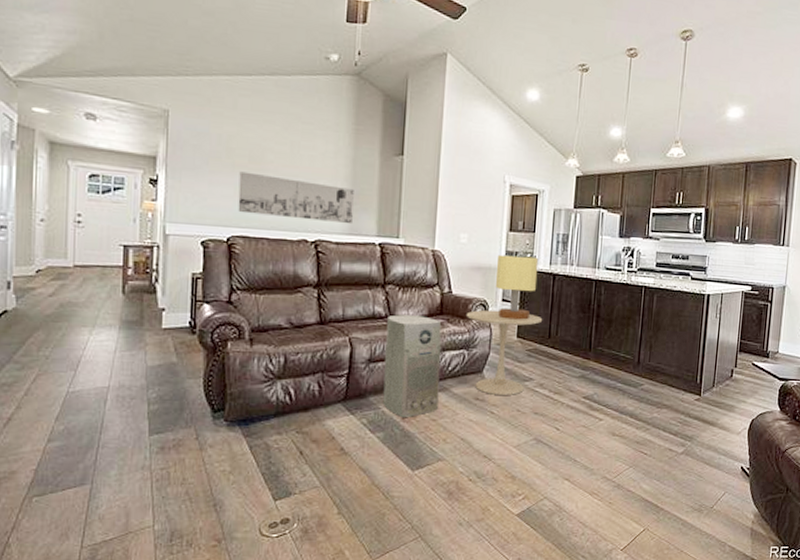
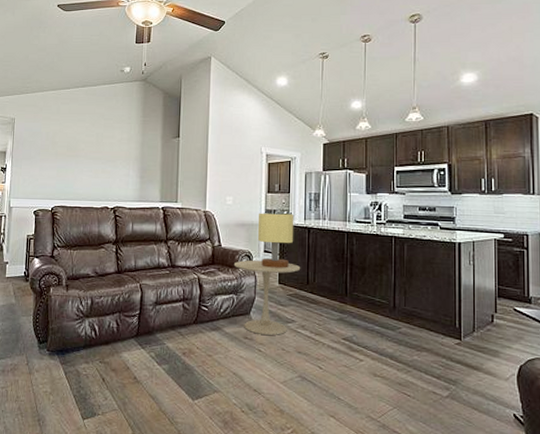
wall art: present [238,171,354,224] -> none [59,158,142,193]
air purifier: present [382,314,442,417] -> none [167,265,214,352]

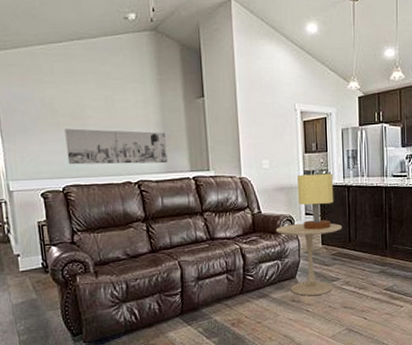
wall art: none [59,158,142,193] -> present [64,128,167,165]

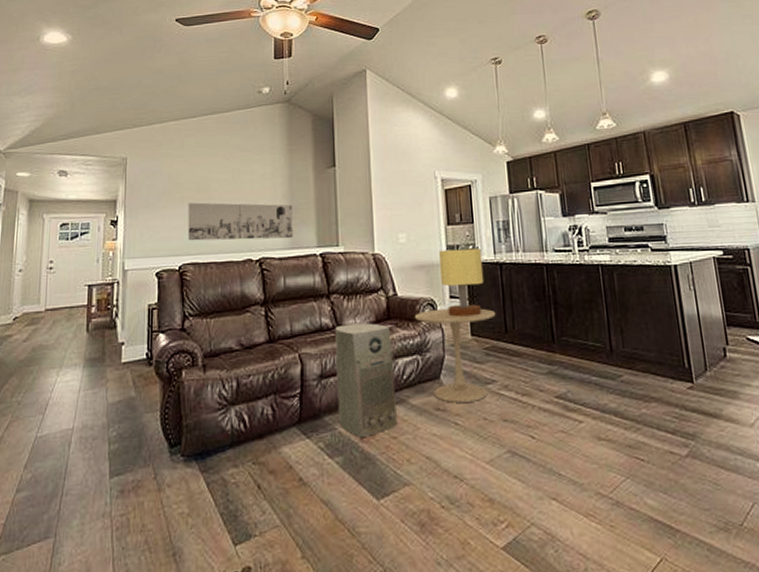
air purifier: none [209,235,261,323] -> present [335,323,397,437]

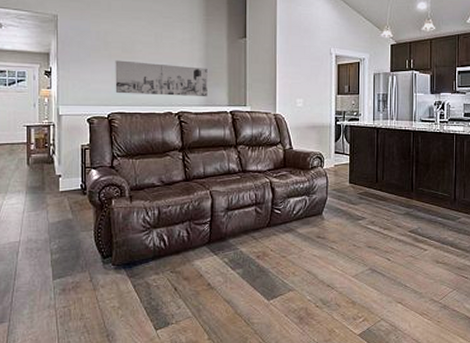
air purifier: present [335,323,397,437] -> none [239,170,287,255]
side table: present [414,308,496,403] -> none [305,161,370,233]
table lamp: present [438,248,484,317] -> none [328,114,364,168]

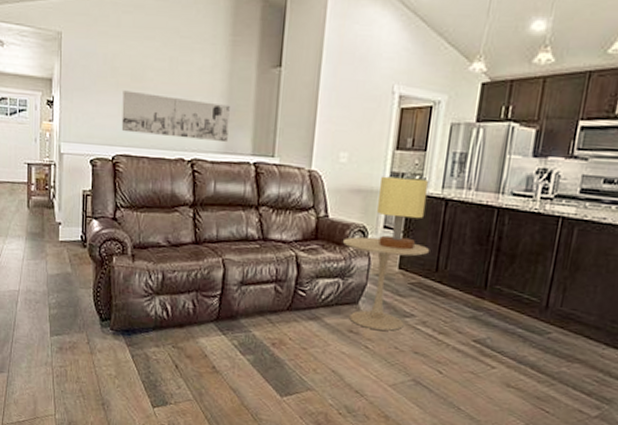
side table: none [305,161,370,233] -> present [342,237,430,331]
table lamp: none [328,114,364,168] -> present [377,176,428,250]

